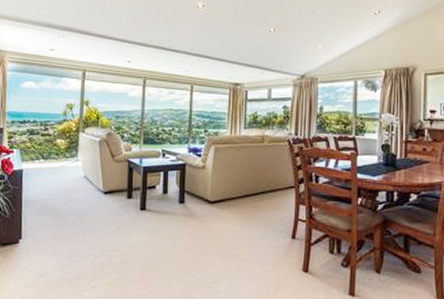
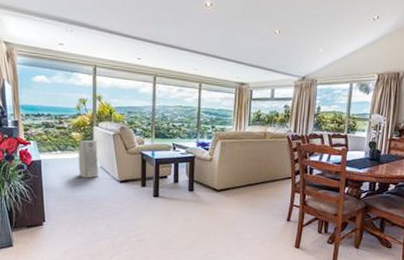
air purifier: none [61,147,83,190] -> present [78,140,99,179]

